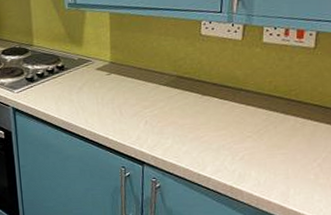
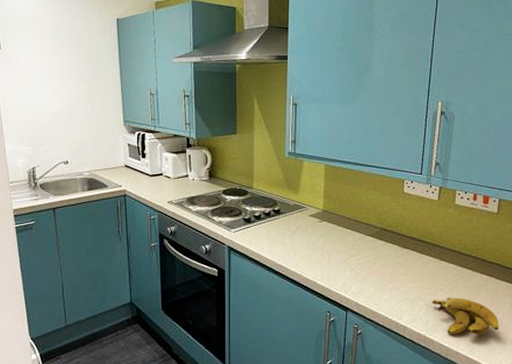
banana: none [237,143,318,184] -> present [431,296,499,335]

